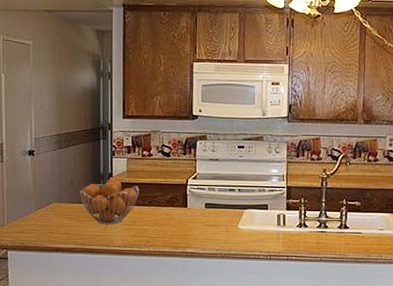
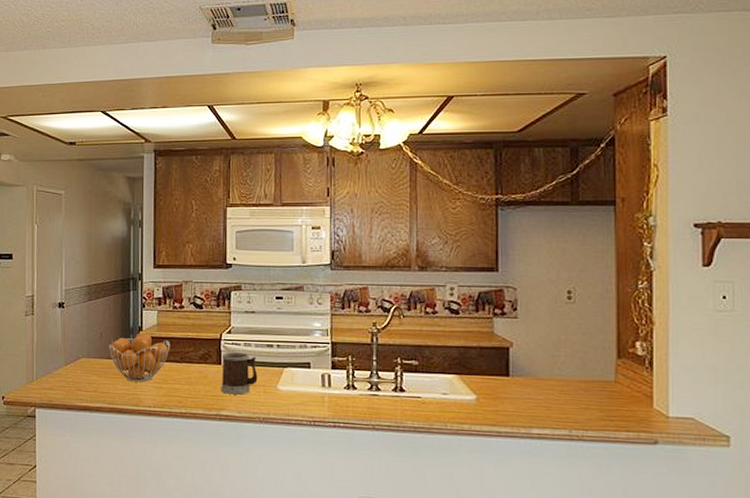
mug: none [187,196,221,234] -> present [221,352,258,395]

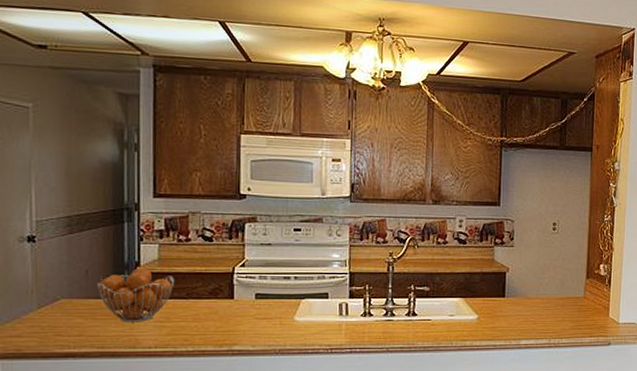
mug: present [221,352,258,395] -> none [233,286,274,329]

